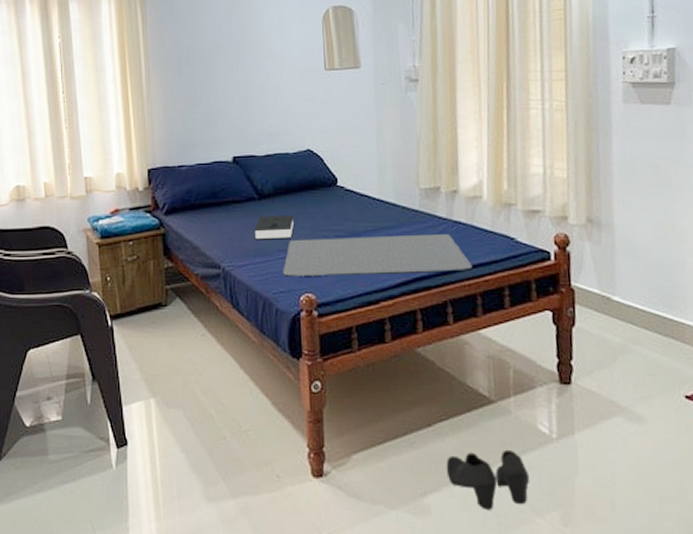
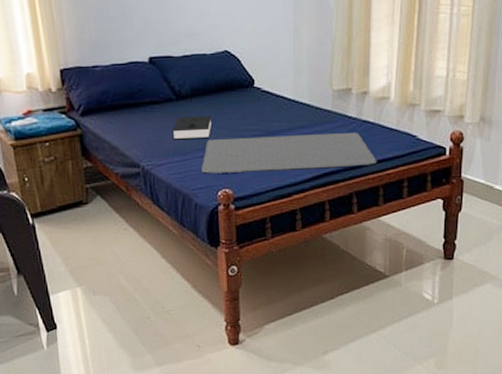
shoe: present [447,449,530,510] -> none [346,313,413,361]

